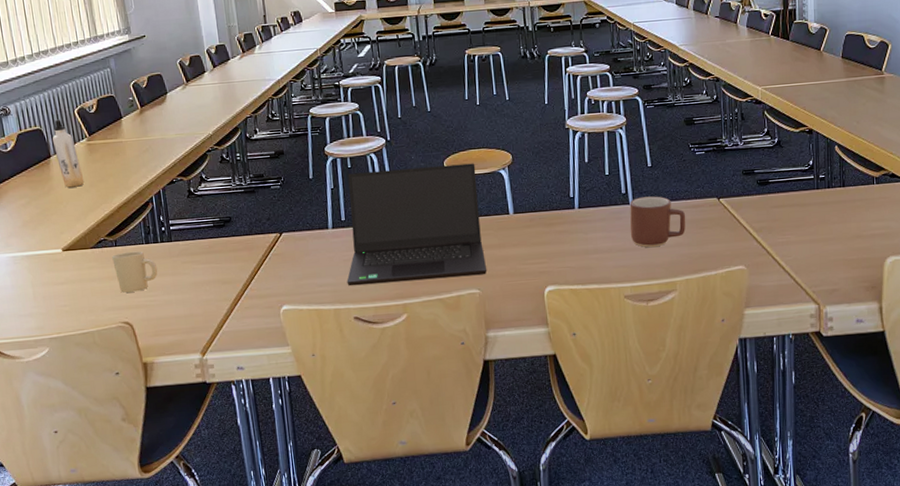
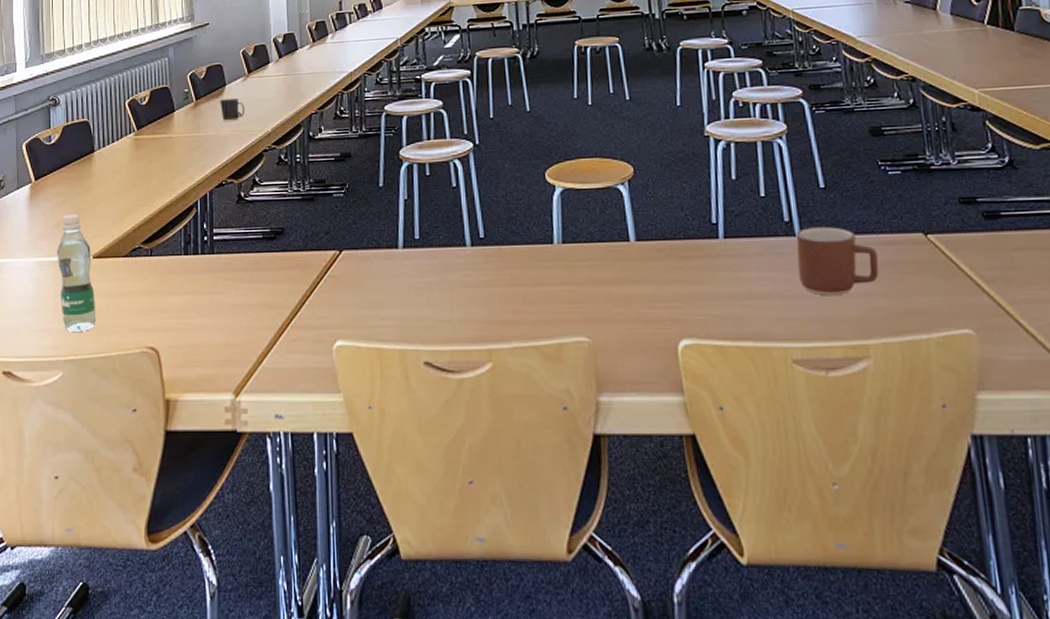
bottle: none [28,213,74,314] -> present [57,214,96,332]
water bottle: present [52,119,85,188] -> none [98,111,126,186]
mug: present [112,251,158,293] -> none [145,263,195,311]
mug: none [163,105,188,127] -> present [220,98,245,123]
laptop: present [347,163,486,286] -> none [417,175,598,322]

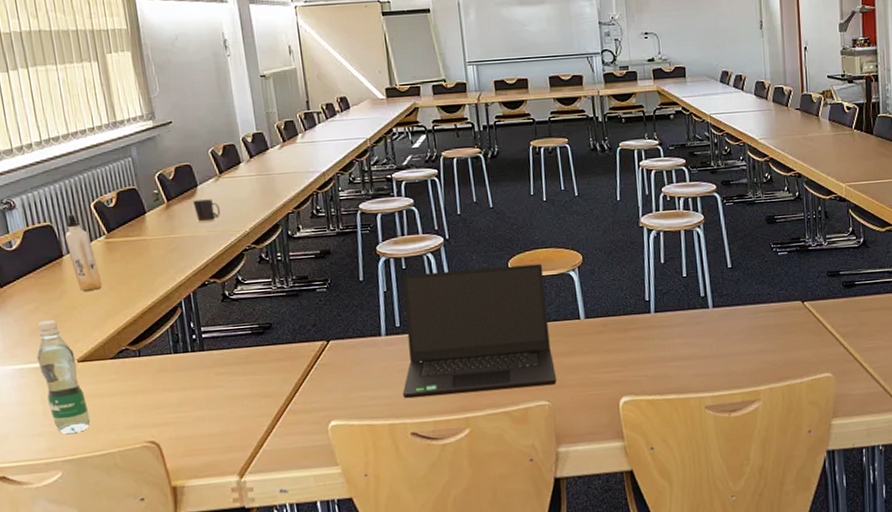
water bottle: none [98,111,126,186] -> present [64,214,103,291]
laptop: none [417,175,598,322] -> present [402,264,556,399]
mug: present [796,227,879,296] -> none [709,299,769,355]

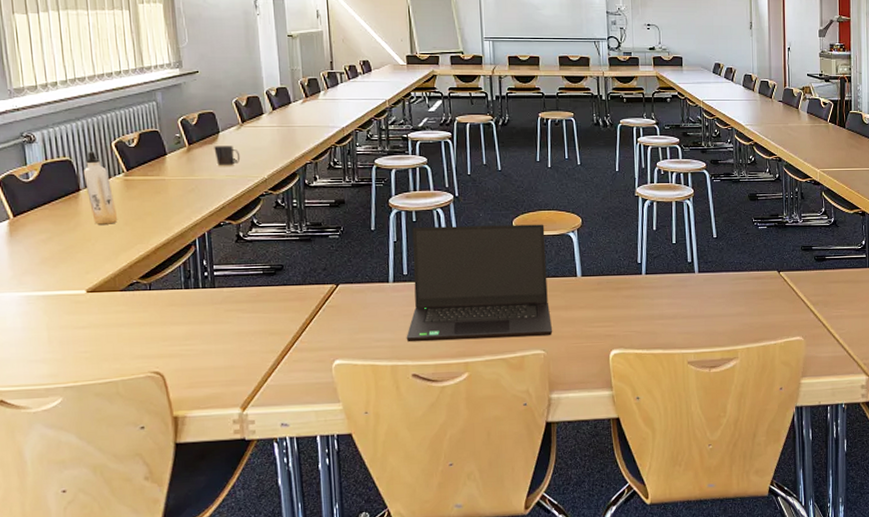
bottle: present [36,320,91,434] -> none [45,250,96,361]

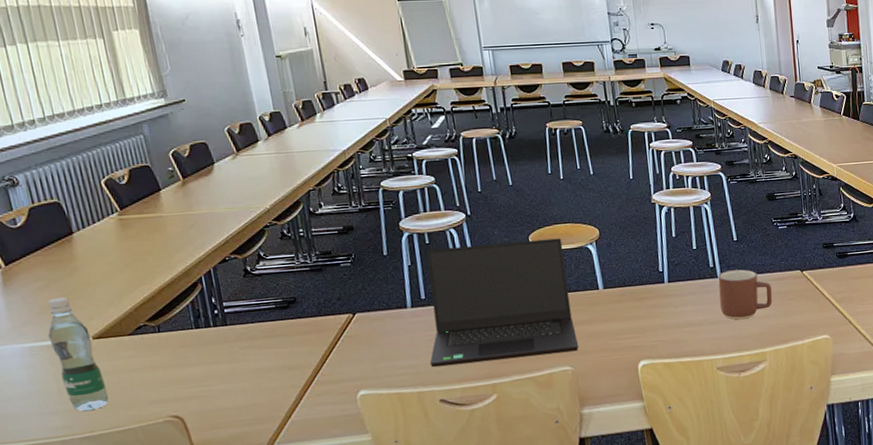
bottle: none [45,250,96,361] -> present [47,297,109,411]
water bottle: present [83,151,118,225] -> none [73,191,117,268]
mug: present [214,146,241,168] -> none [210,176,240,201]
mug: none [695,266,748,316] -> present [718,269,773,320]

